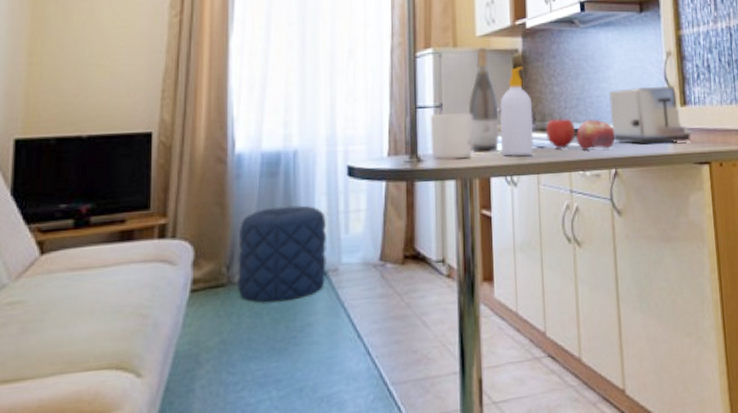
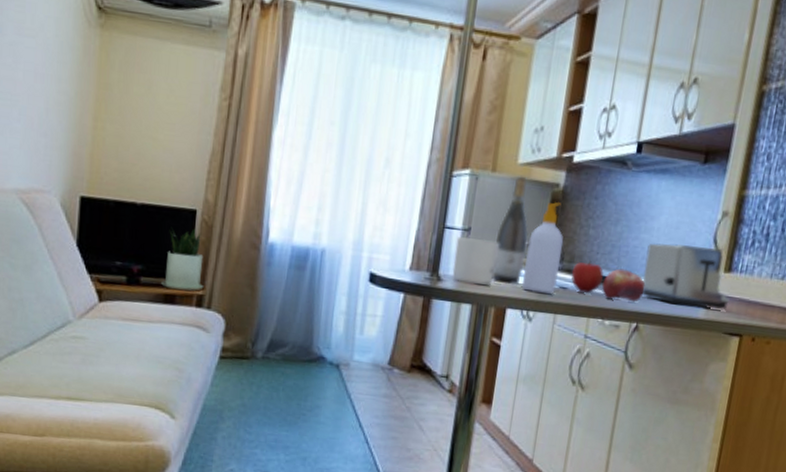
planter: none [114,152,166,224] -> present [160,227,204,291]
pouf: present [238,205,327,303] -> none [259,298,344,383]

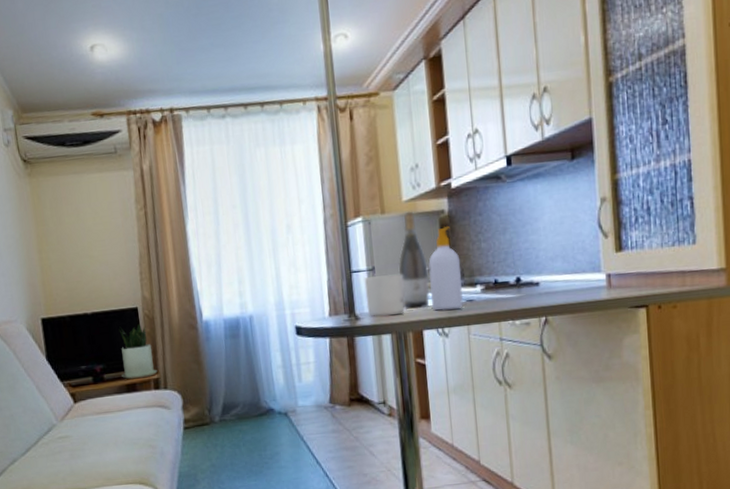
fruit: present [571,259,605,294] -> none [474,270,505,301]
fruit: present [602,268,646,303] -> none [504,271,545,301]
toaster: present [642,243,730,310] -> none [538,231,629,292]

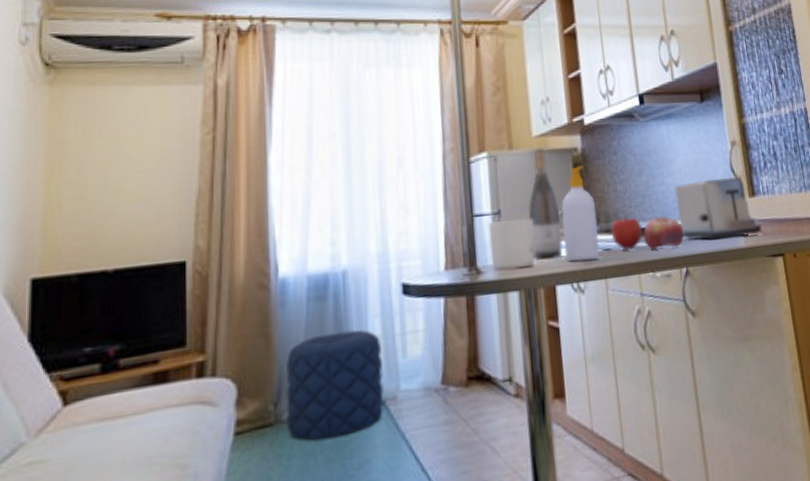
planter: present [119,323,158,379] -> none [146,283,204,365]
pouf: none [214,360,287,437] -> present [286,329,384,441]
fruit: none [474,270,505,301] -> present [610,215,643,250]
fruit: none [504,271,545,301] -> present [642,216,685,250]
toaster: none [538,231,629,292] -> present [675,175,764,240]

